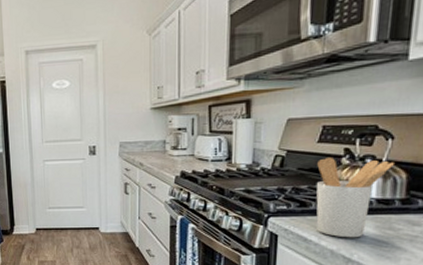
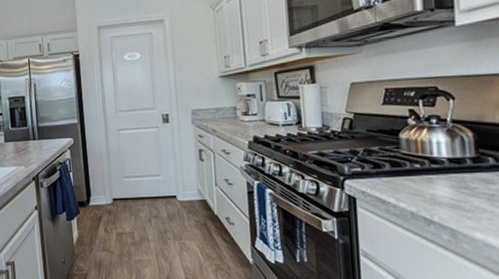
utensil holder: present [316,158,394,238] -> none [385,119,459,199]

